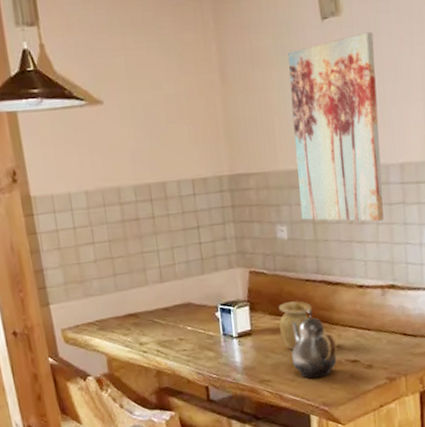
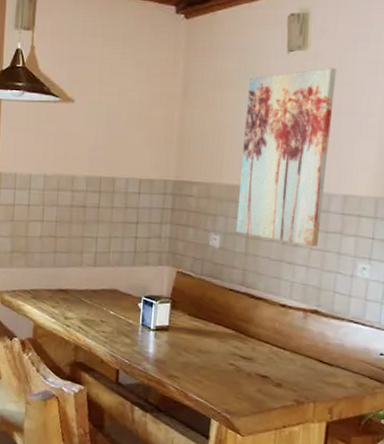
vase: present [279,301,313,350] -> none [196,306,232,353]
teapot: present [291,310,337,380] -> none [203,318,250,386]

